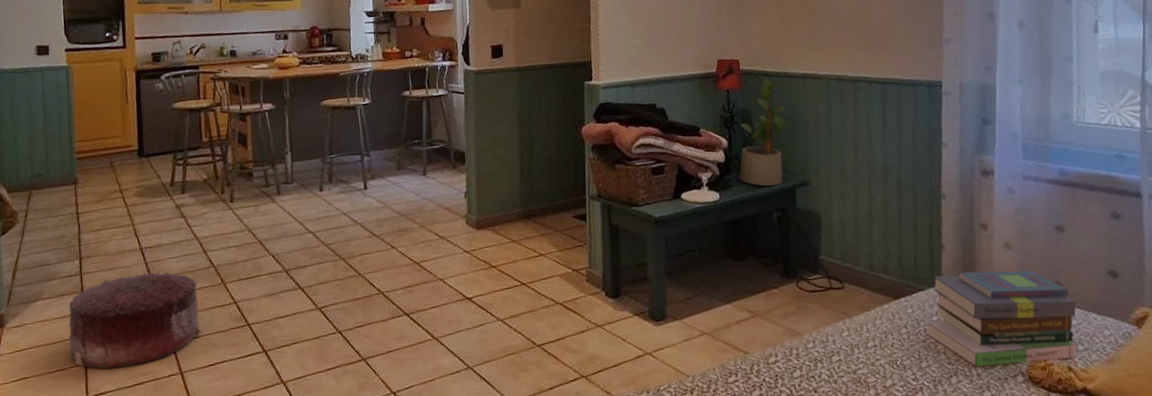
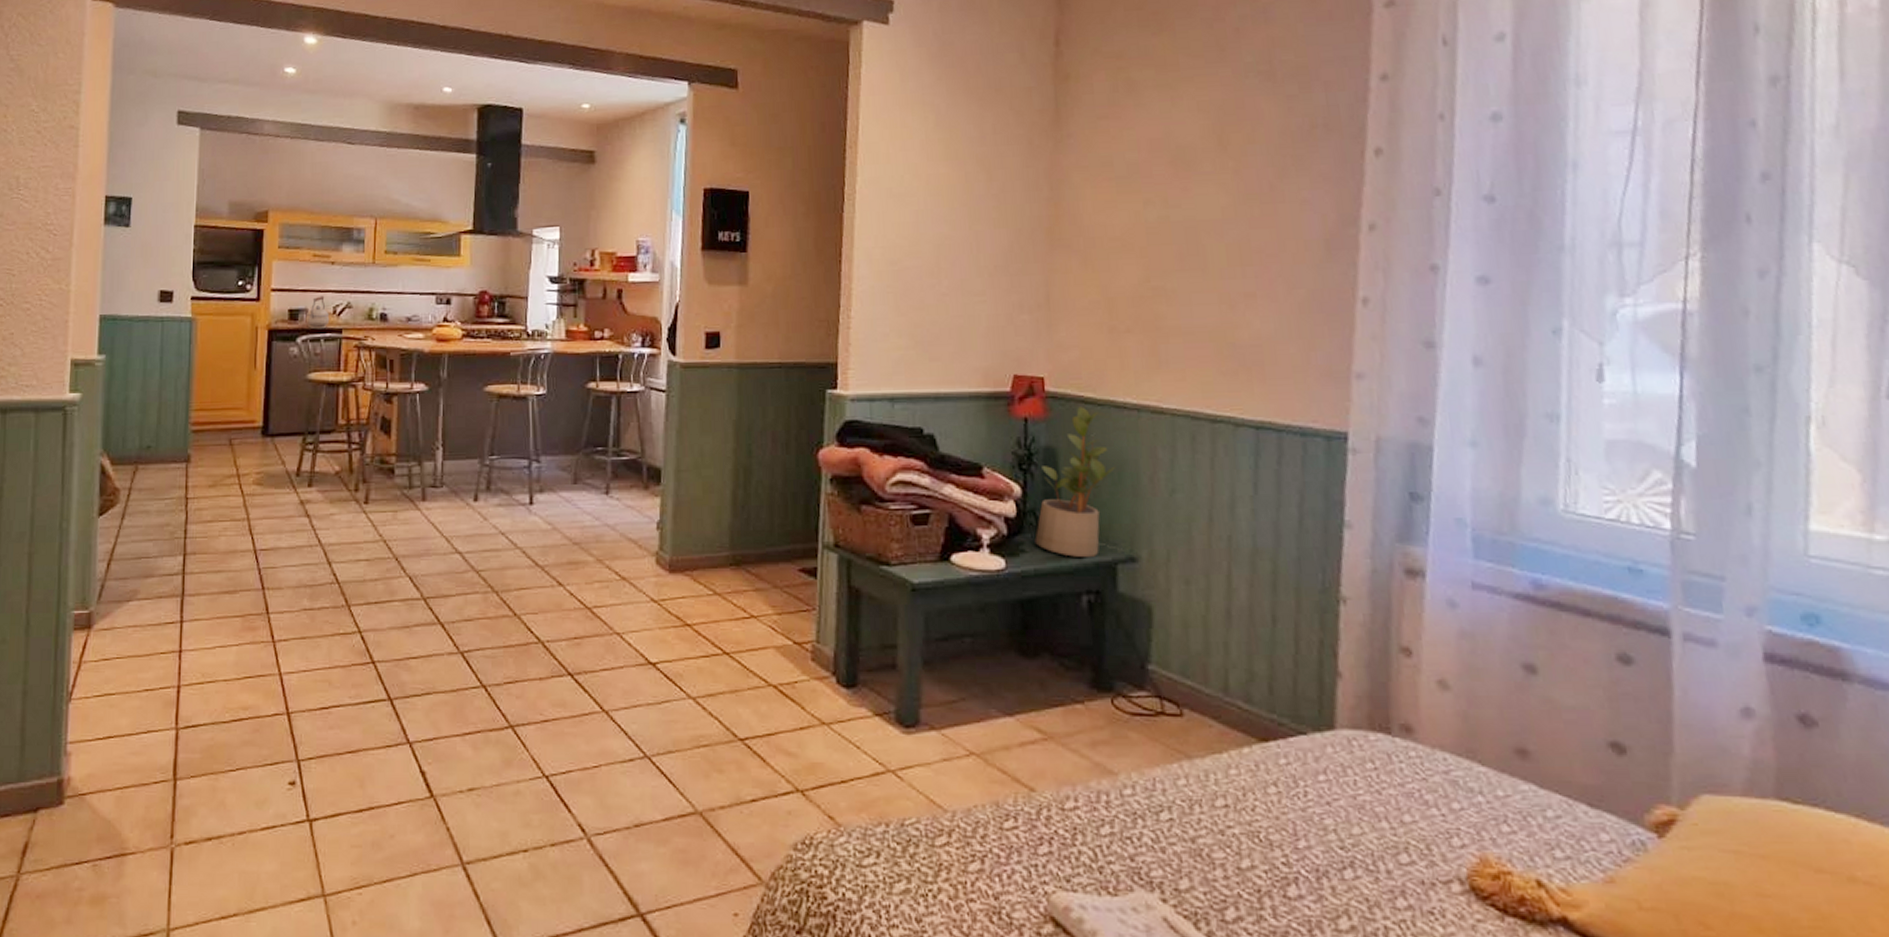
pouf: present [68,271,202,369] -> none [161,581,317,697]
books: present [926,270,1077,367] -> none [1307,715,1554,868]

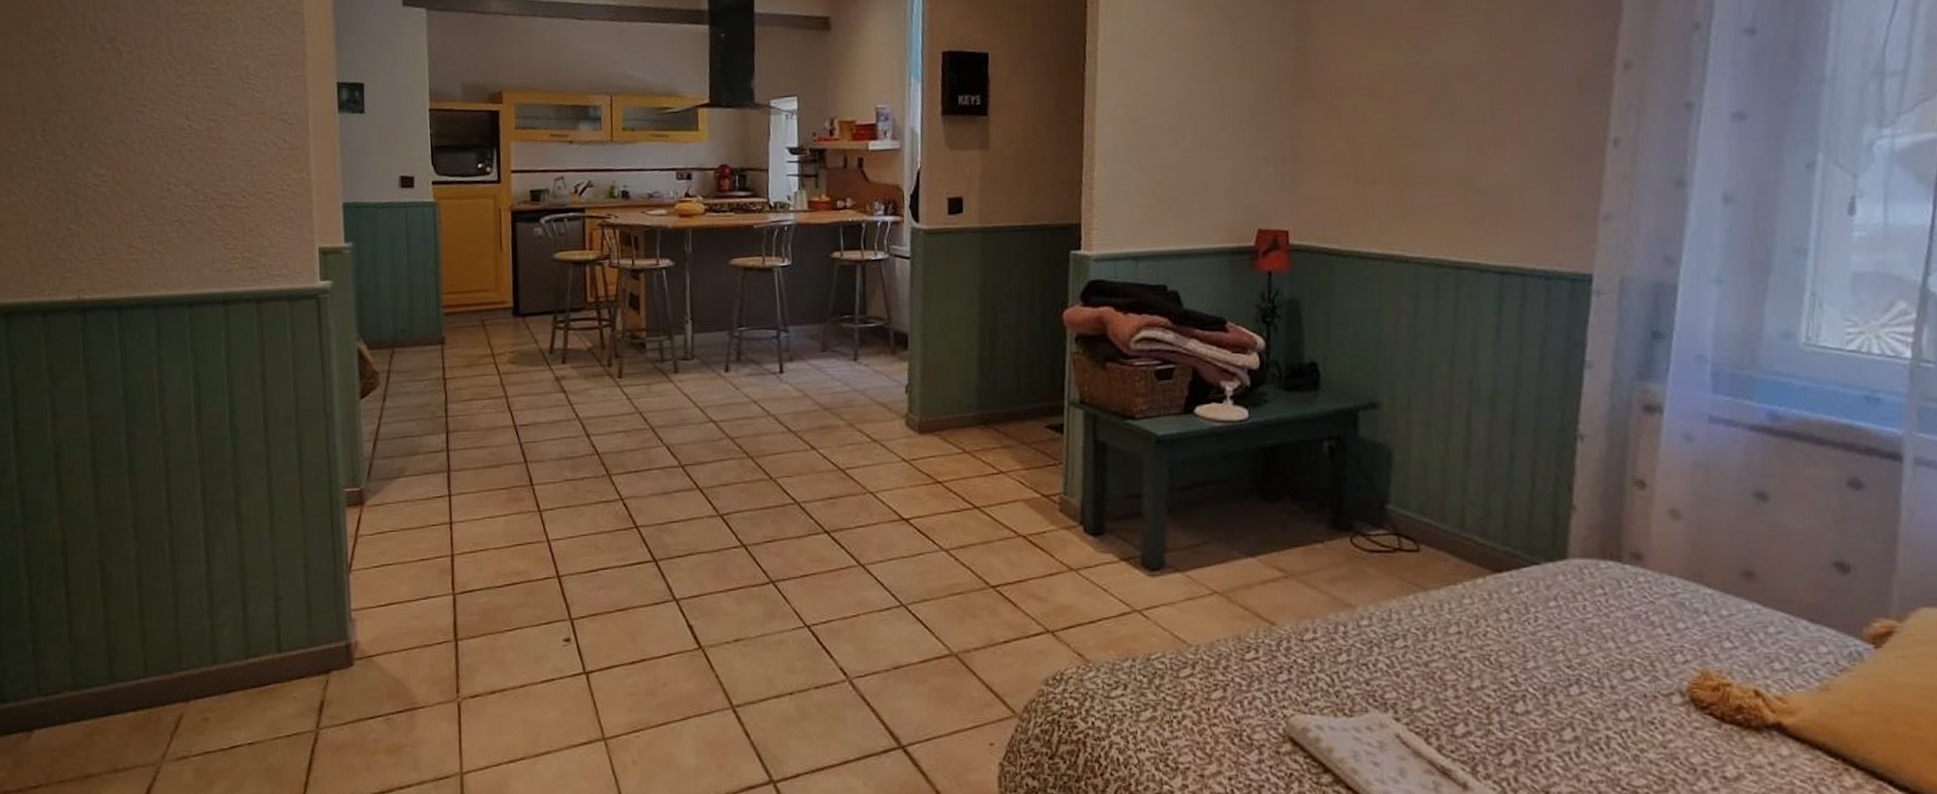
potted plant: present [1034,406,1117,557] -> none [1277,258,1360,405]

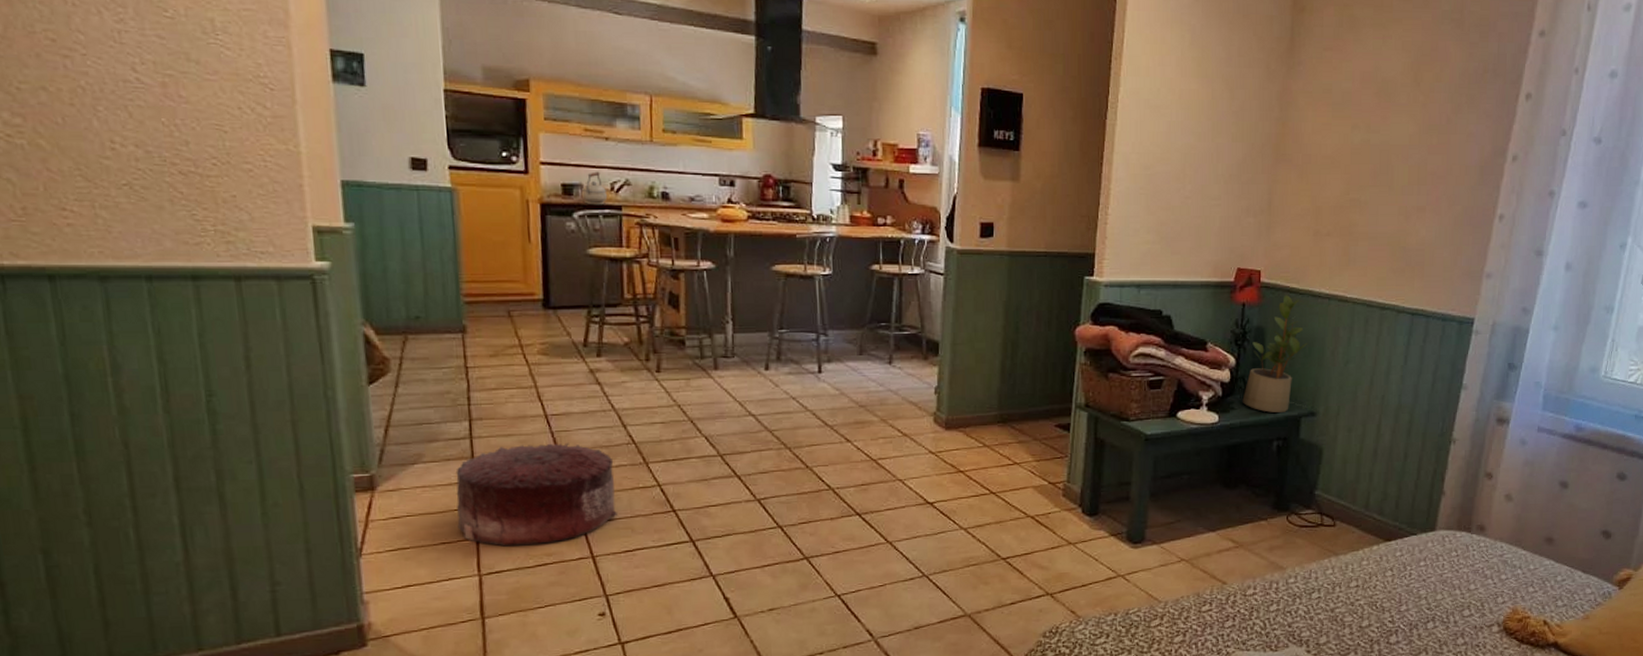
pouf: none [434,454,583,564] -> present [456,442,619,546]
potted plant: none [1277,258,1360,405] -> present [1242,295,1308,413]

